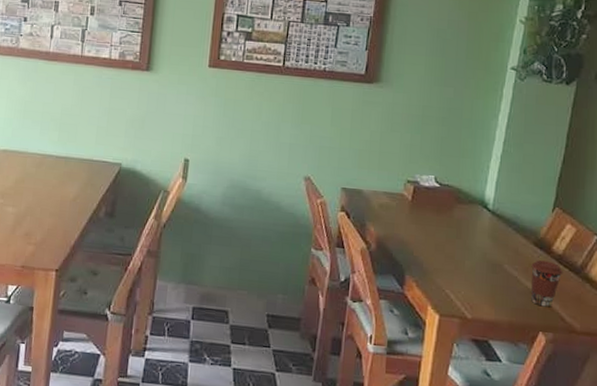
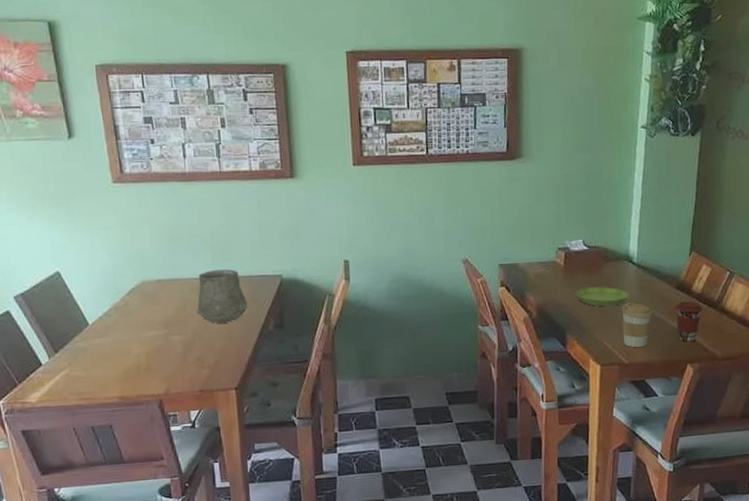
ceramic cup: none [33,148,84,203] -> present [196,269,248,324]
saucer: none [420,227,481,253] -> present [575,286,630,307]
coffee cup: none [468,251,505,304] -> present [621,302,653,348]

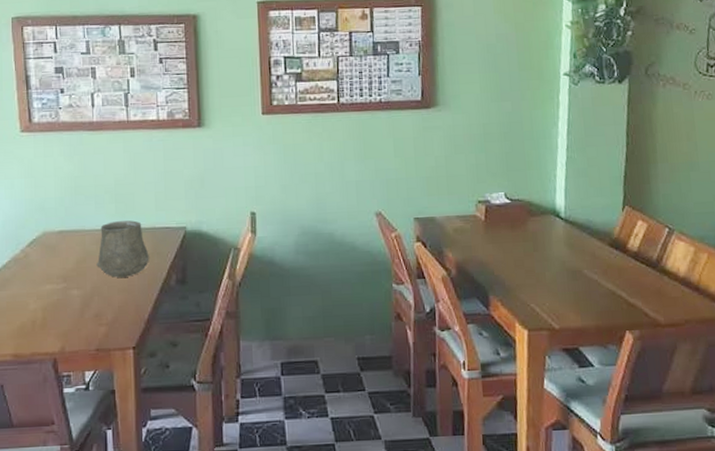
saucer: present [575,286,630,307] -> none [497,243,558,265]
coffee cup: present [621,302,653,348] -> none [549,261,585,312]
coffee cup: present [675,301,703,342] -> none [609,260,641,306]

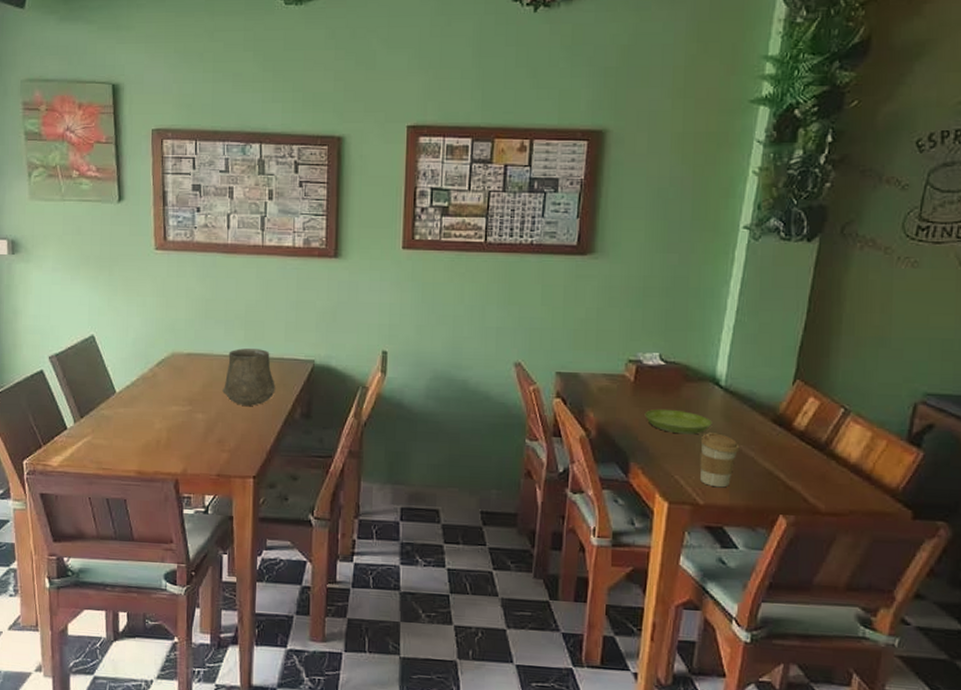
saucer: none [497,243,558,265] -> present [644,408,713,435]
coffee cup: none [549,261,585,312] -> present [699,433,740,488]

